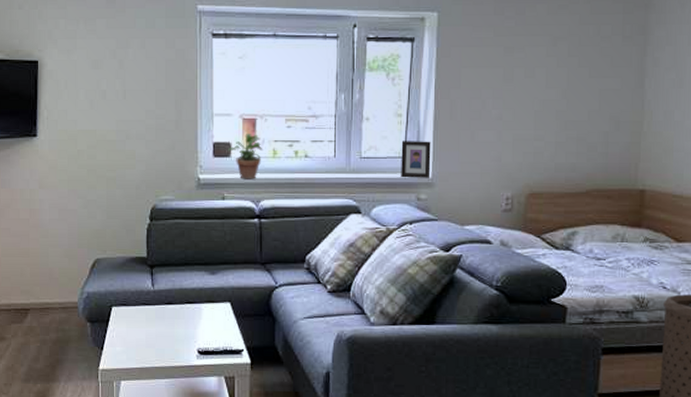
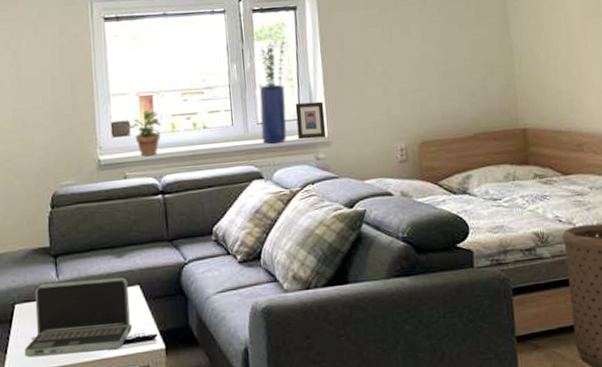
laptop: none [119,291,220,358] -> present [24,277,132,357]
vase: none [363,70,398,179] -> present [259,37,287,144]

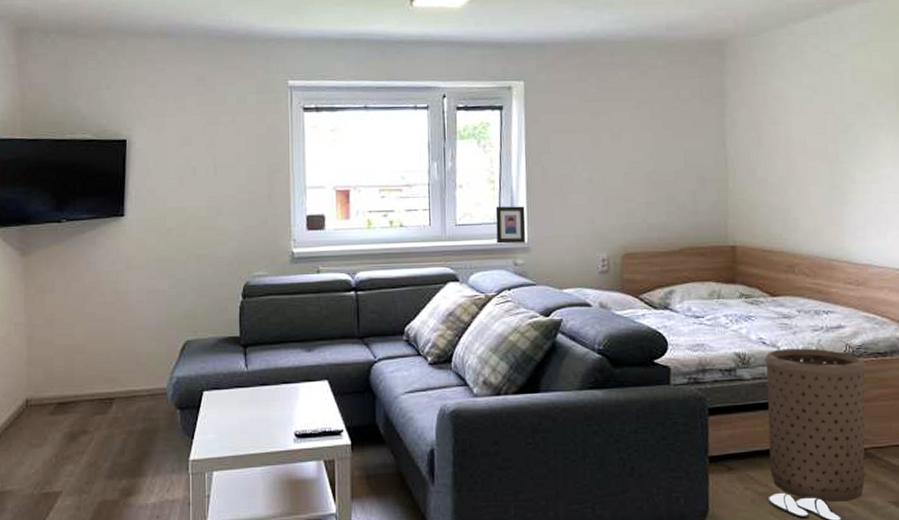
laptop: present [24,277,132,357] -> none [211,371,318,443]
potted plant: present [126,110,162,156] -> none [321,205,358,252]
vase: present [259,37,287,144] -> none [459,137,489,246]

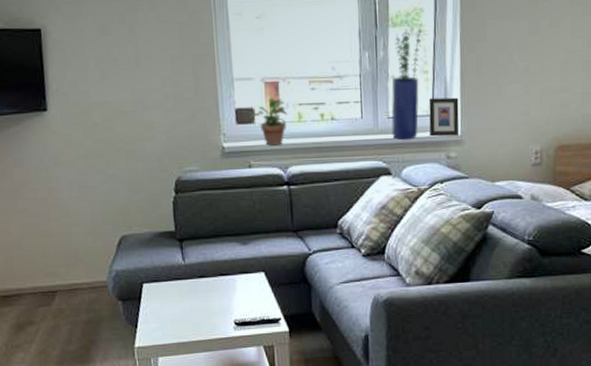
potted plant: none [321,205,358,252] -> present [250,98,288,146]
vase: none [459,137,489,246] -> present [391,24,423,139]

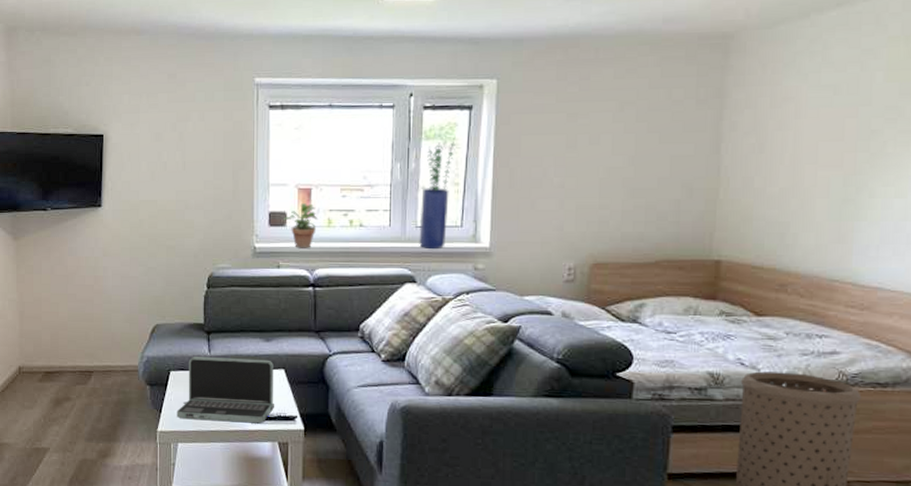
laptop: none [153,263,257,331] -> present [176,357,274,424]
picture frame: present [429,97,460,137] -> none [457,210,489,248]

